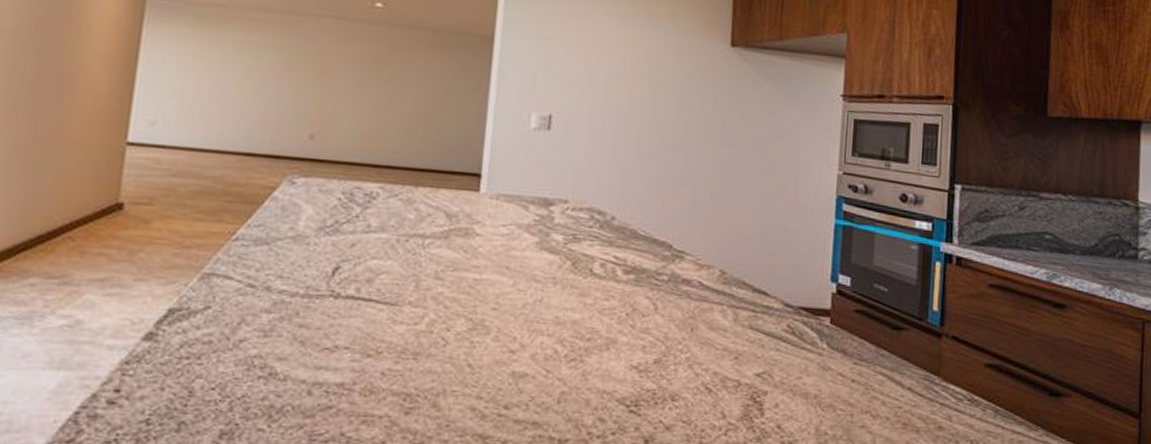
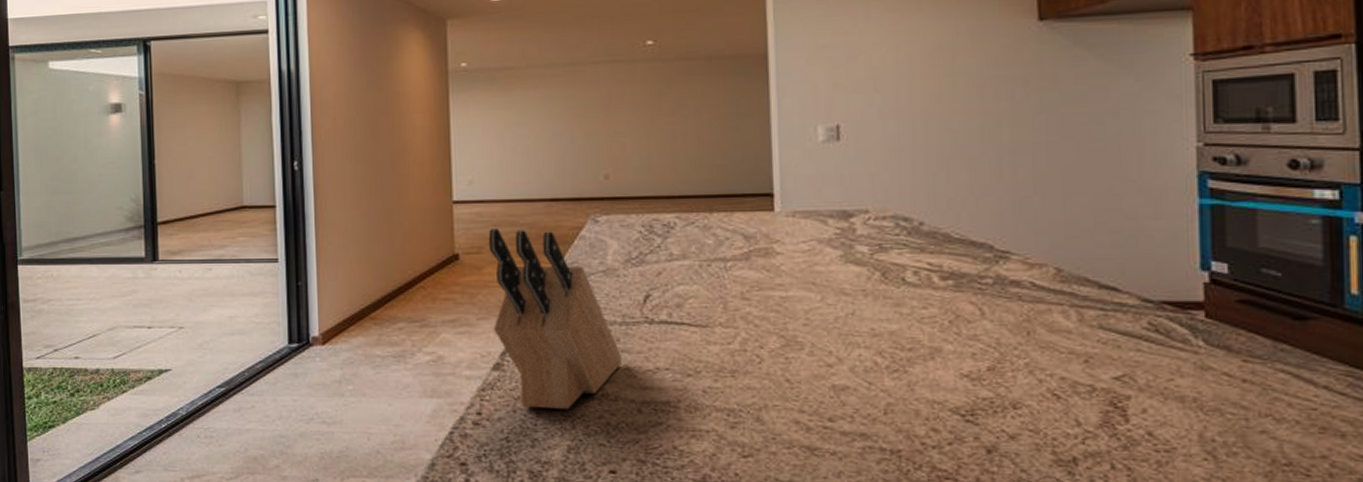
knife block: none [151,177,300,390] -> present [488,227,623,410]

